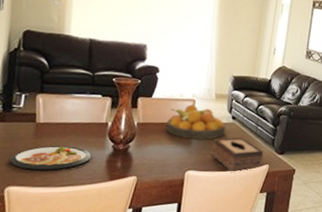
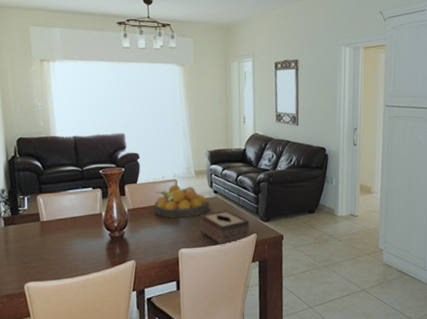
dish: present [9,145,92,171] -> none [24,239,93,266]

